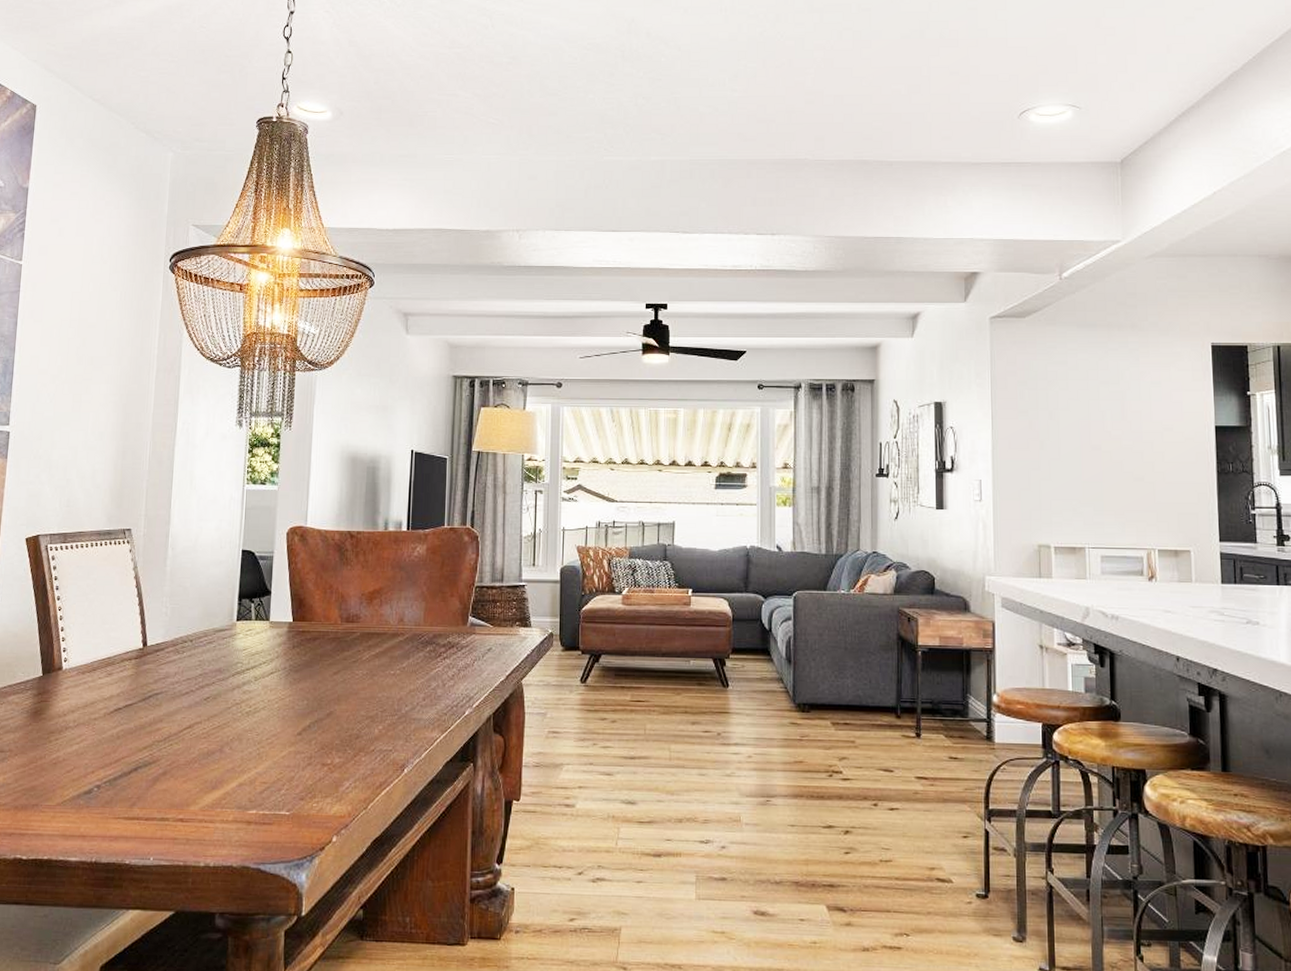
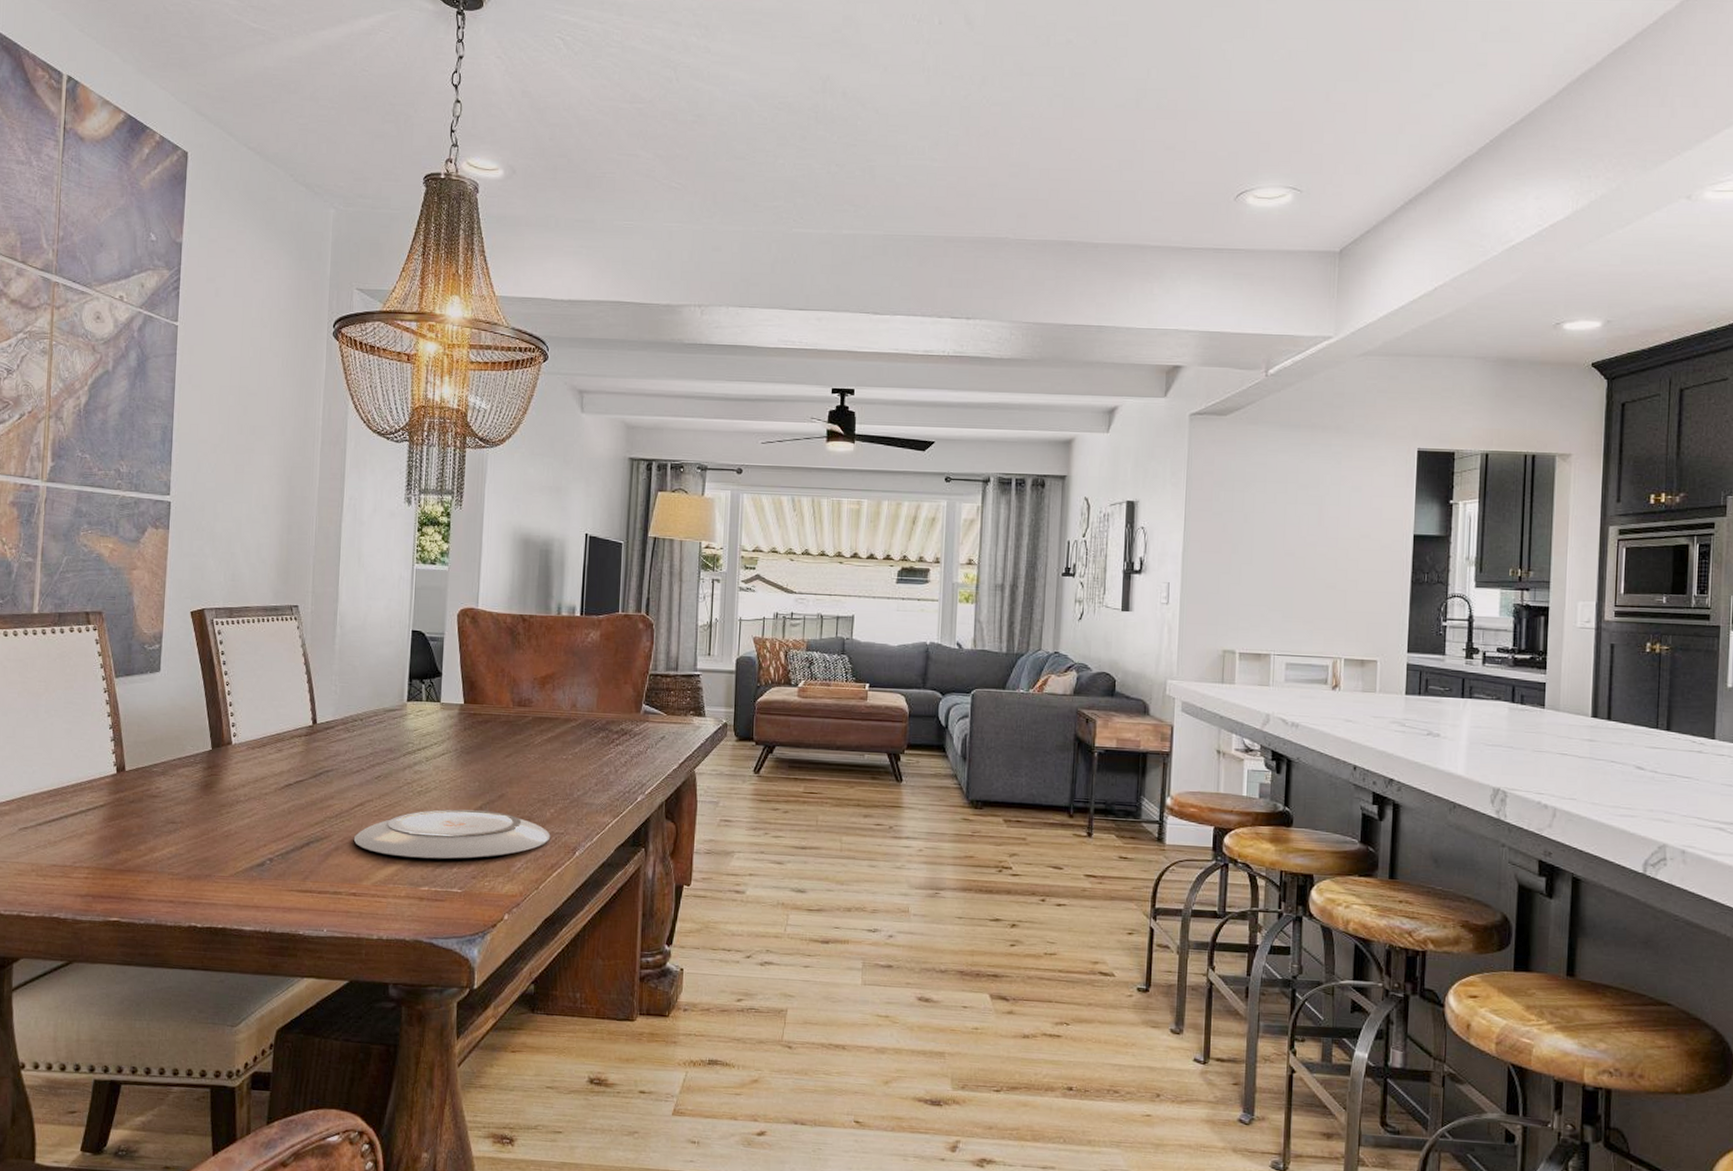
plate: none [181,729,379,781] -> present [353,809,551,859]

